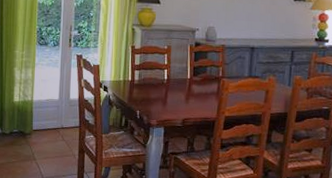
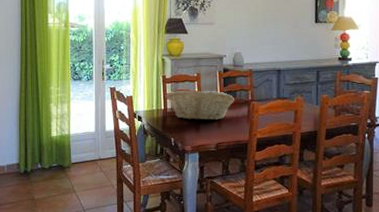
fruit basket: none [134,62,204,95] -> present [166,90,234,120]

